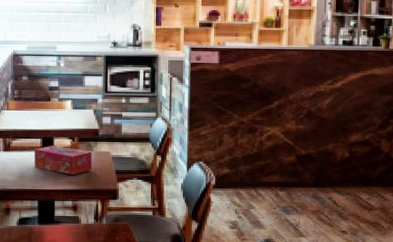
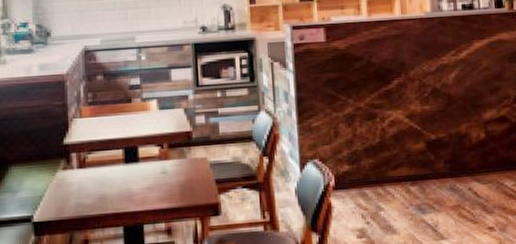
tissue box: present [34,145,93,175] -> none [115,155,187,190]

